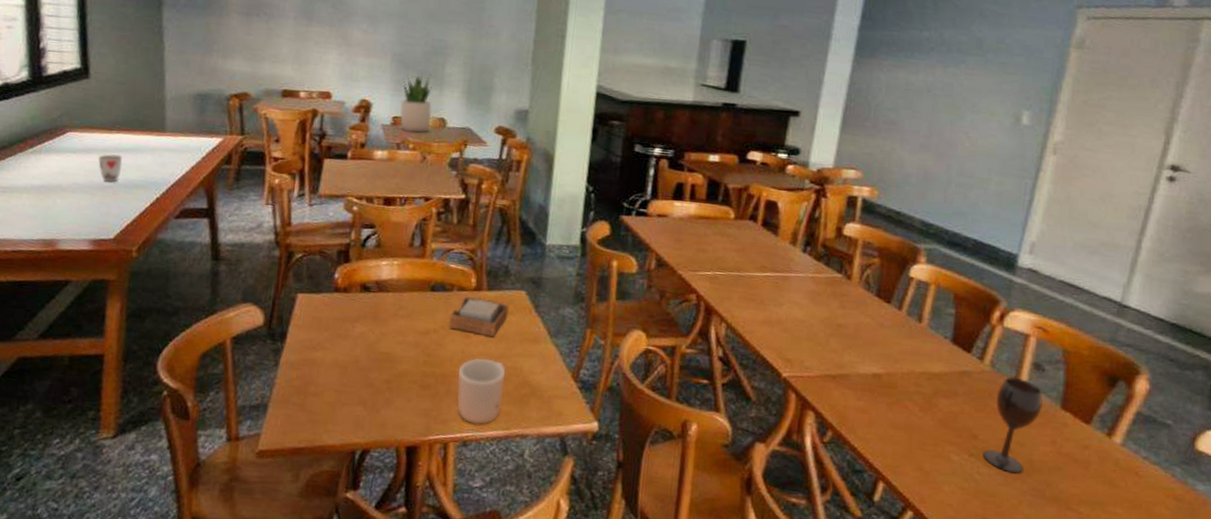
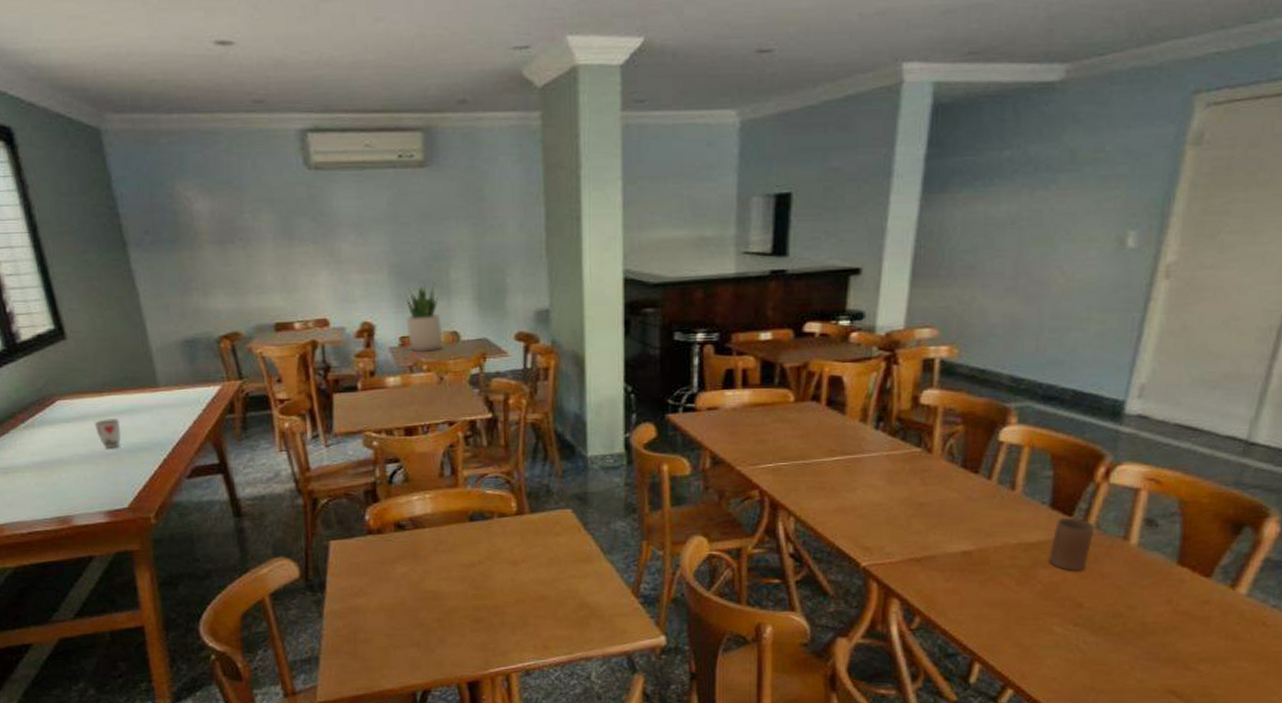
napkin holder: present [449,296,509,337] -> none [494,522,556,562]
mug: present [456,357,506,425] -> none [510,584,562,653]
cup: none [949,352,990,405] -> present [1049,517,1095,572]
wine glass: present [983,376,1044,474] -> none [1089,536,1157,639]

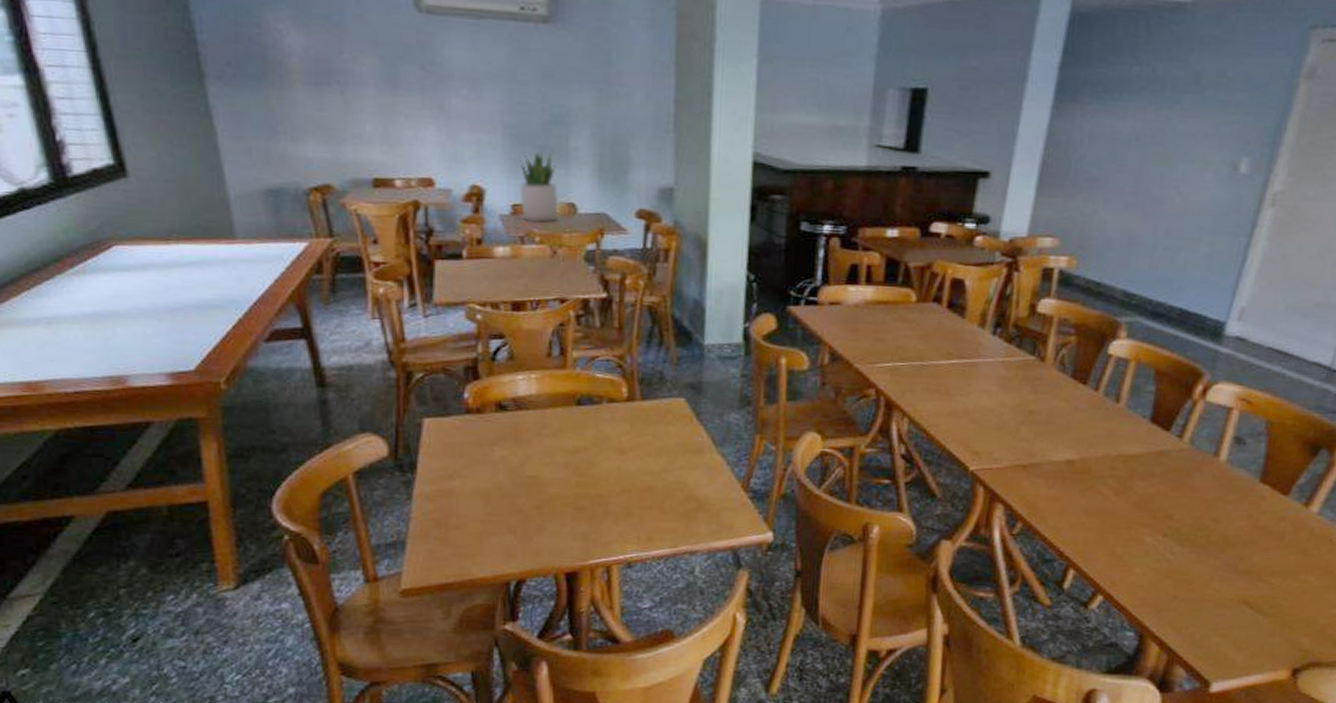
cup: present [94,419,122,449] -> none [157,270,190,304]
cup: present [1049,517,1095,572] -> none [1145,432,1190,485]

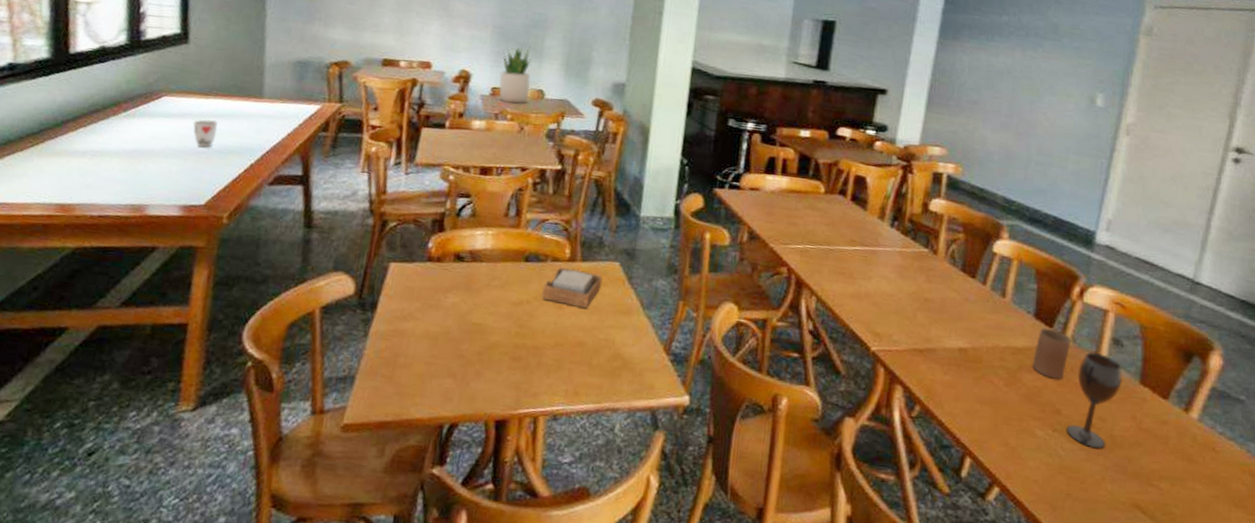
cup: none [157,270,190,304] -> present [192,119,218,148]
napkin holder: none [601,409,667,451] -> present [542,267,603,309]
cup: none [1145,432,1190,485] -> present [1032,327,1072,380]
wine glass: none [1177,453,1242,550] -> present [1066,352,1123,449]

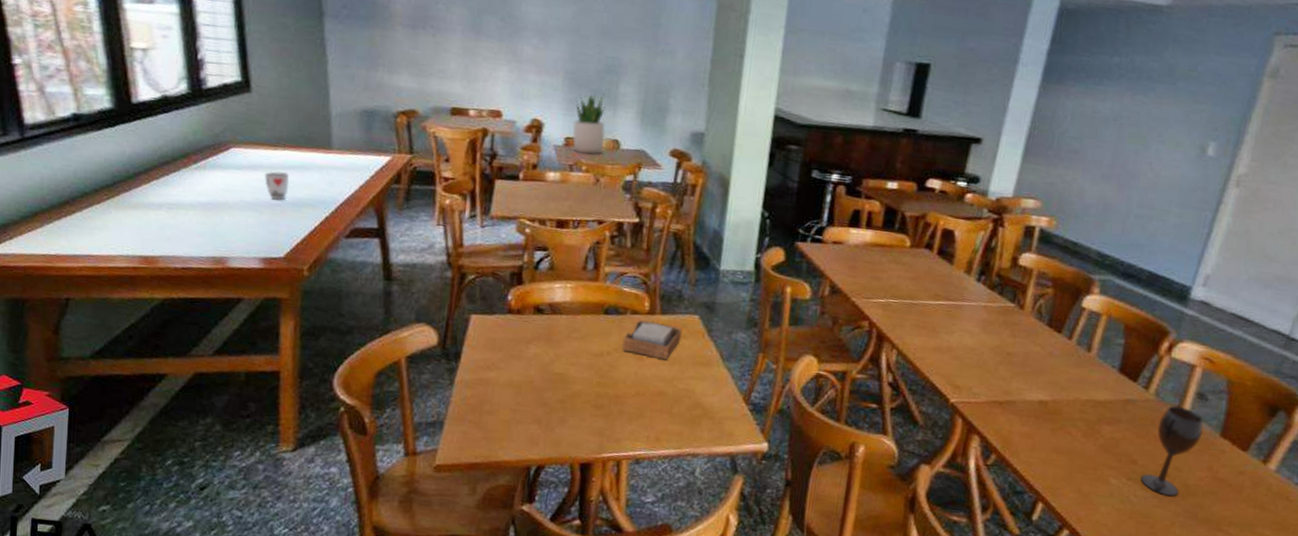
cup: present [1032,327,1072,380] -> none [1112,382,1155,432]

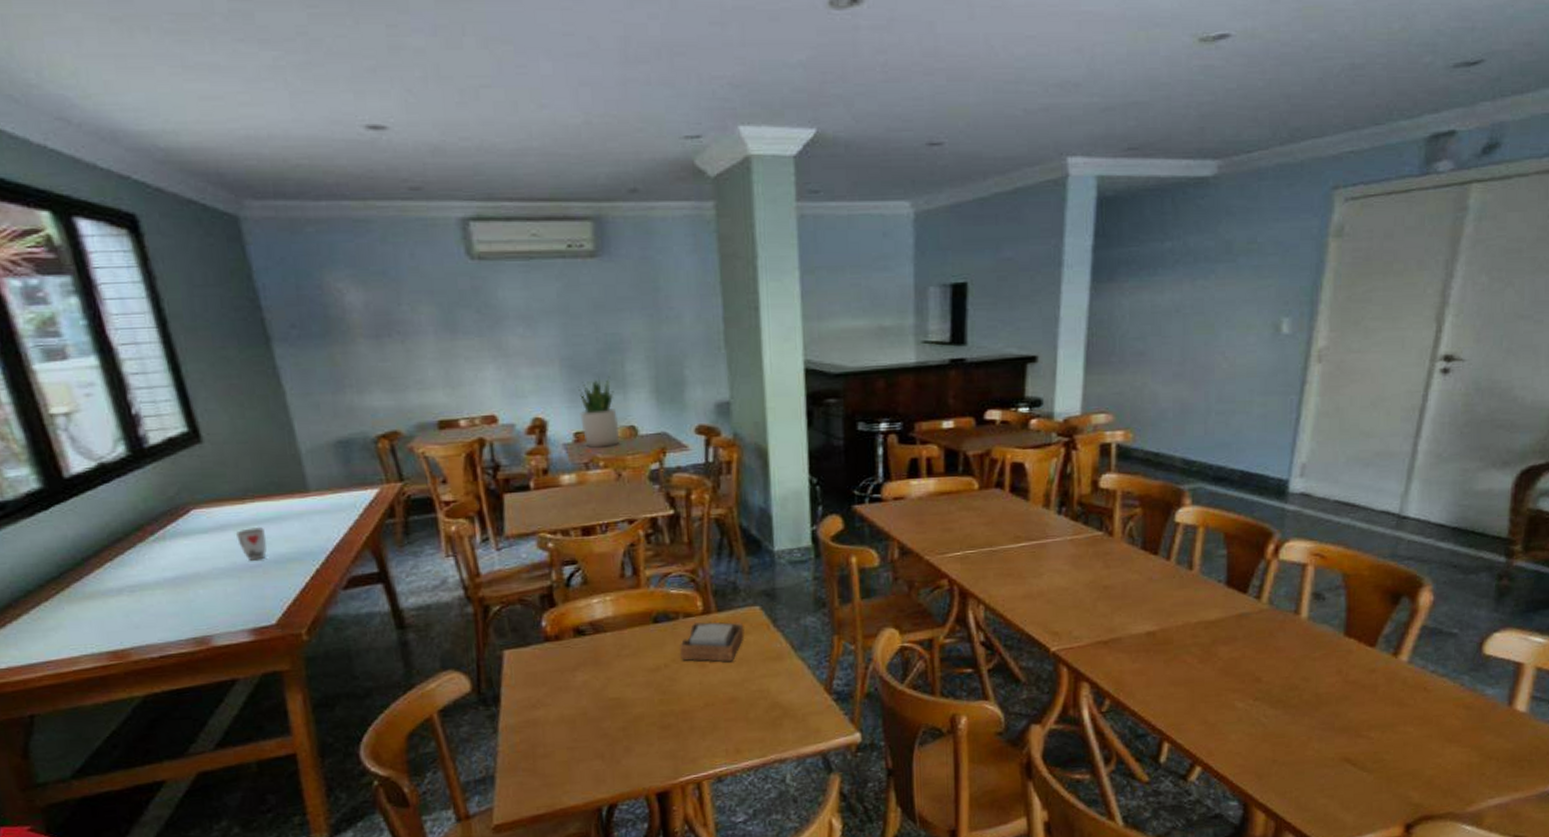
wine glass: present [1140,405,1204,497] -> none [1268,611,1326,710]

